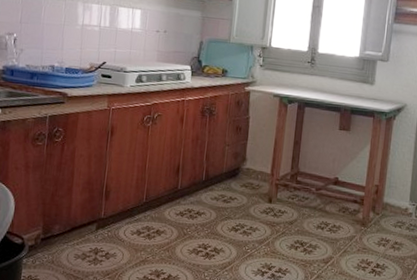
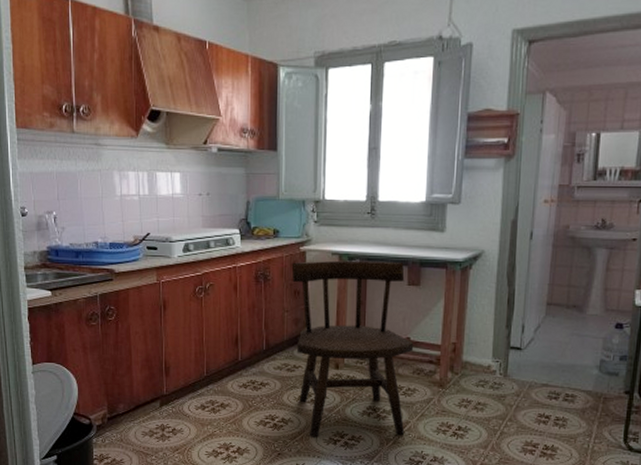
dining chair: none [232,100,342,270] -> present [292,260,414,437]

